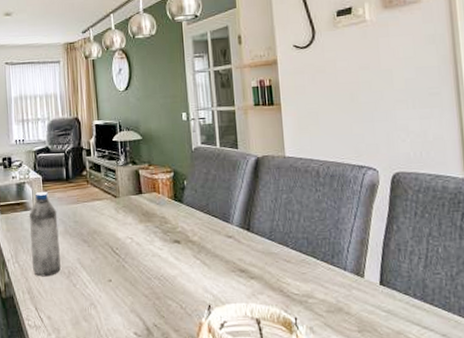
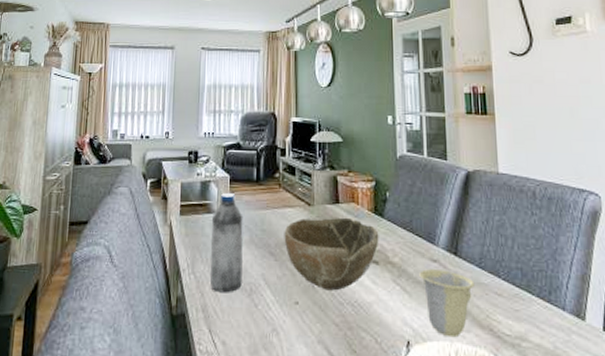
bowl: none [94,205,180,269] -> present [284,217,379,291]
cup: none [216,244,266,300] -> present [419,269,475,338]

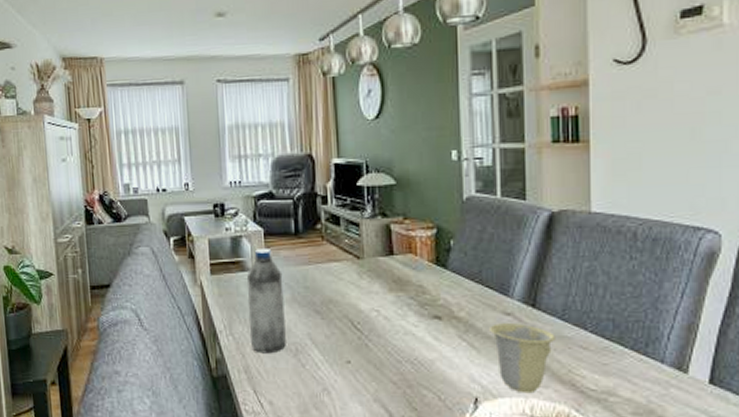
bowl: present [284,217,379,291] -> none [330,270,442,349]

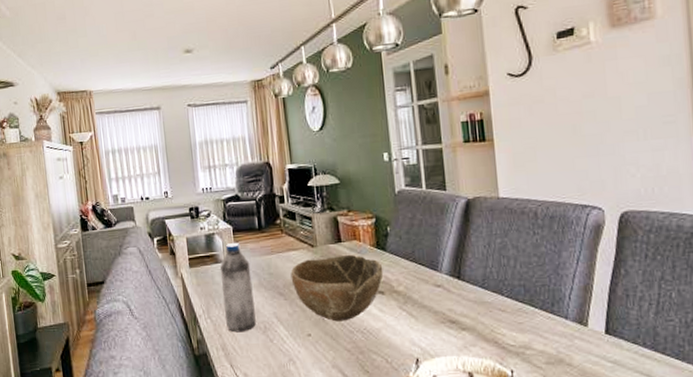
bowl: none [330,270,442,349] -> present [290,254,383,322]
cup: present [489,323,555,394] -> none [424,293,479,352]

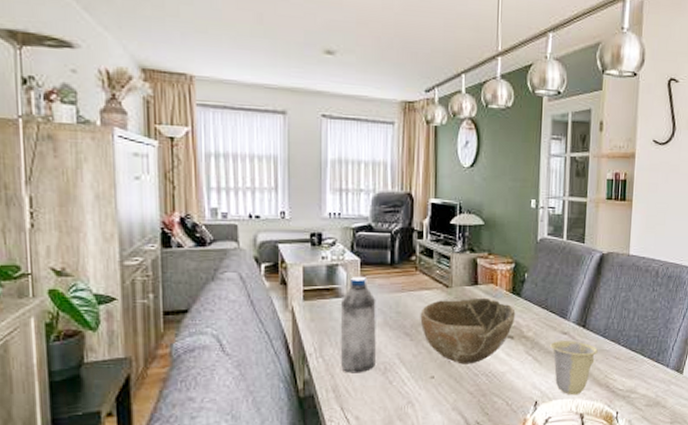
cup: none [424,293,479,352] -> present [550,341,598,396]

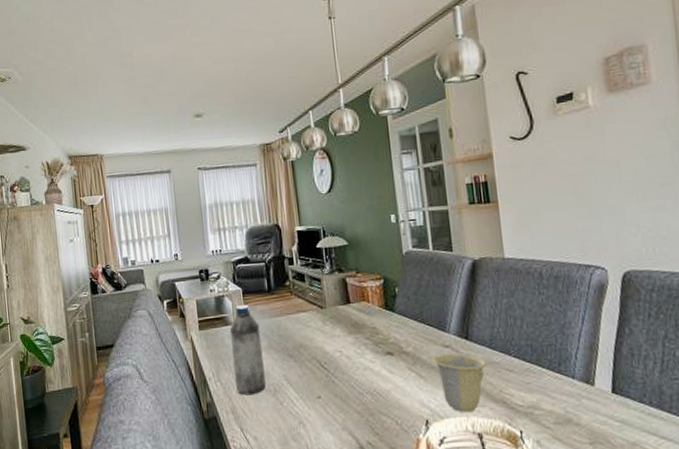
bowl: present [420,297,516,365] -> none [300,315,392,384]

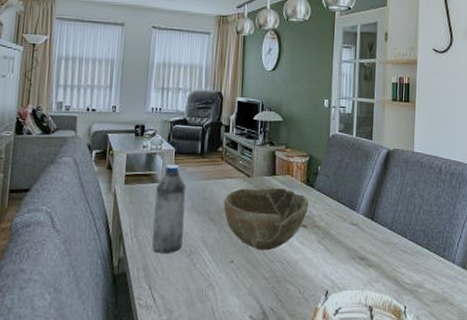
bowl: none [300,315,392,384] -> present [223,187,309,251]
cup: present [433,354,487,413] -> none [340,232,386,287]

